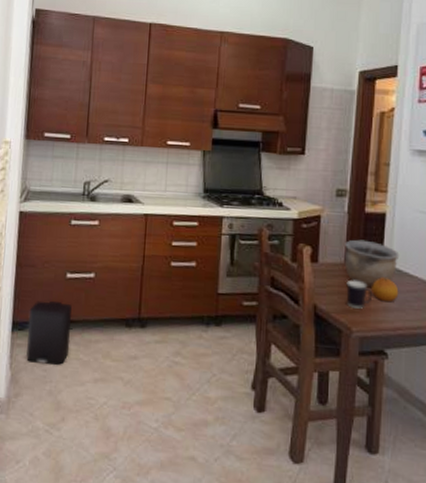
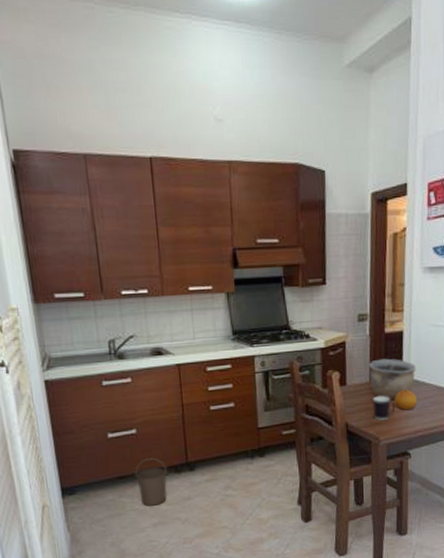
pedal bin: present [25,300,72,366] -> none [76,461,124,522]
bucket: none [85,305,119,359] -> present [134,457,168,506]

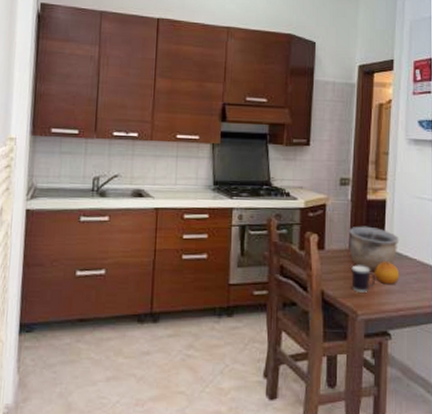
bucket: present [134,457,168,506] -> none [96,302,131,357]

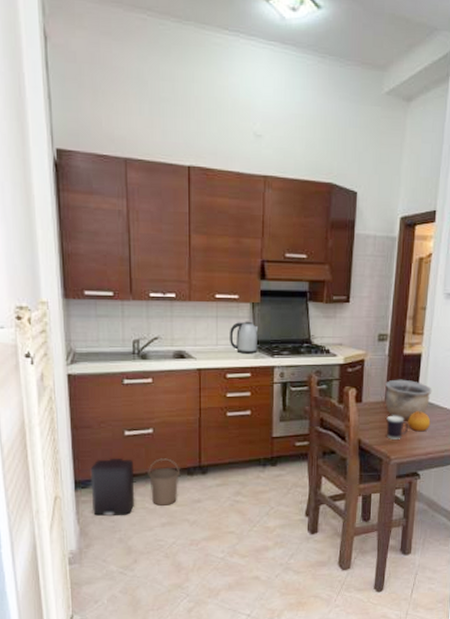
pedal bin: none [34,299,82,367] -> present [90,458,135,516]
bucket: none [96,302,131,357] -> present [148,458,181,506]
kettle: none [189,161,218,195] -> present [230,321,259,354]

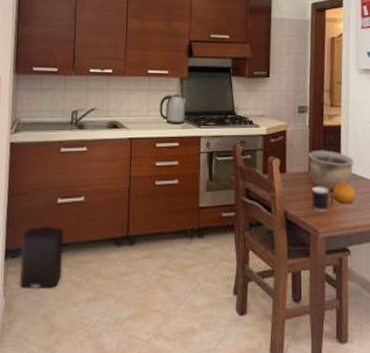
bucket: present [148,458,181,506] -> none [77,227,109,278]

